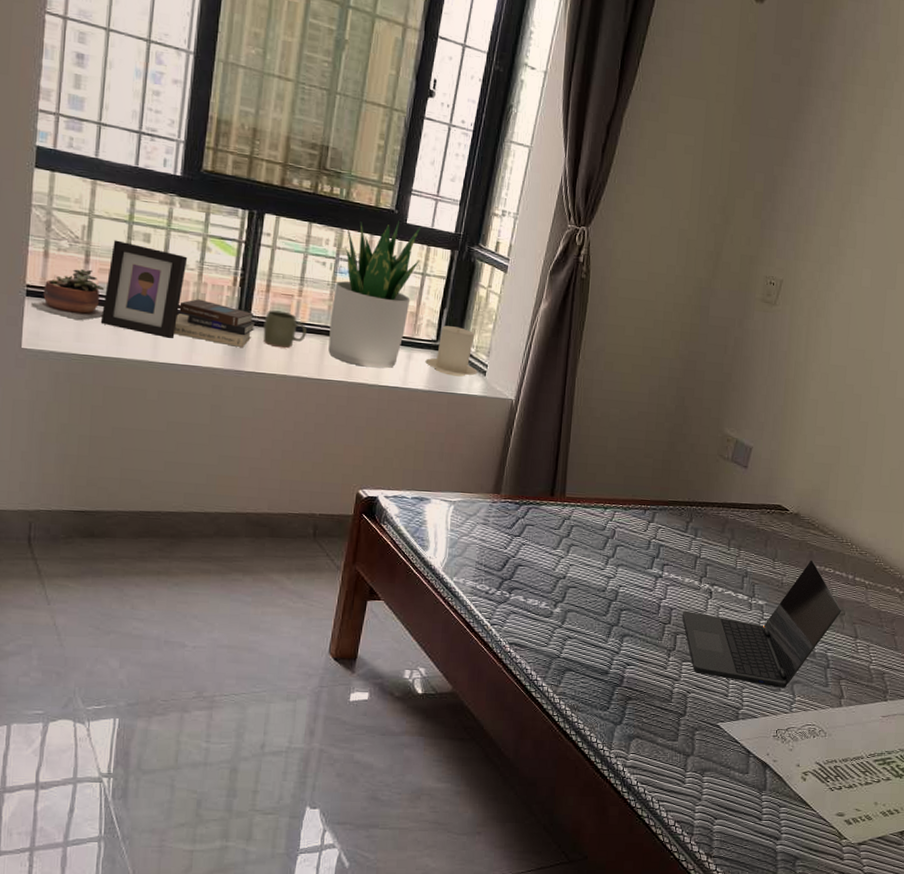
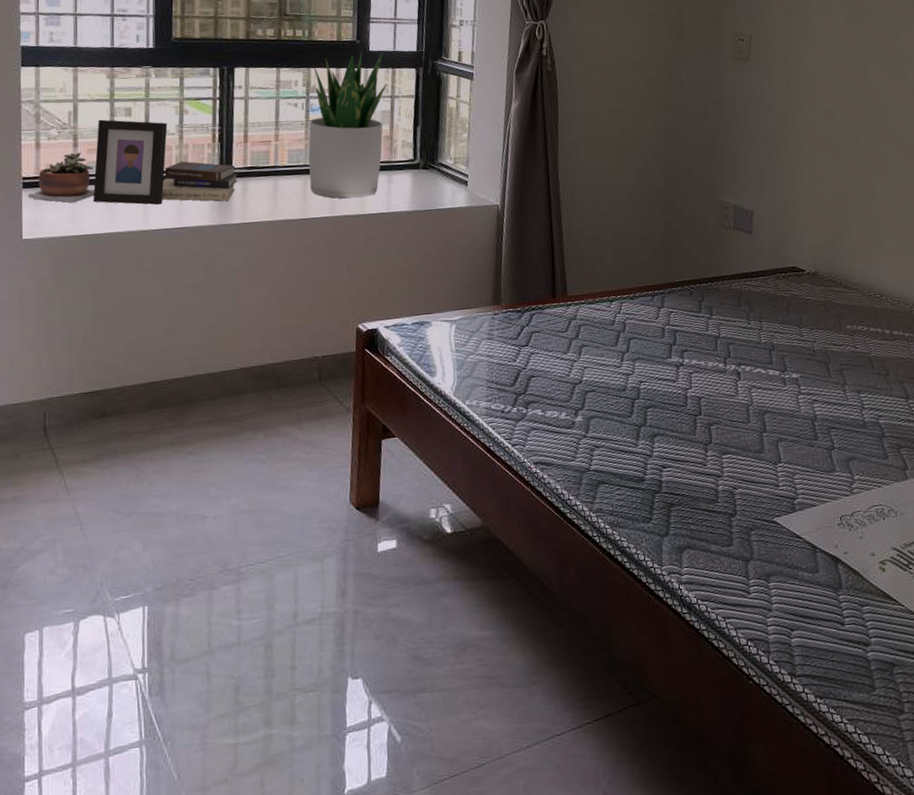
mug: present [262,310,307,348] -> none [245,158,287,194]
candle: present [425,326,478,377] -> none [406,142,459,192]
laptop: present [682,560,841,688] -> none [712,320,885,468]

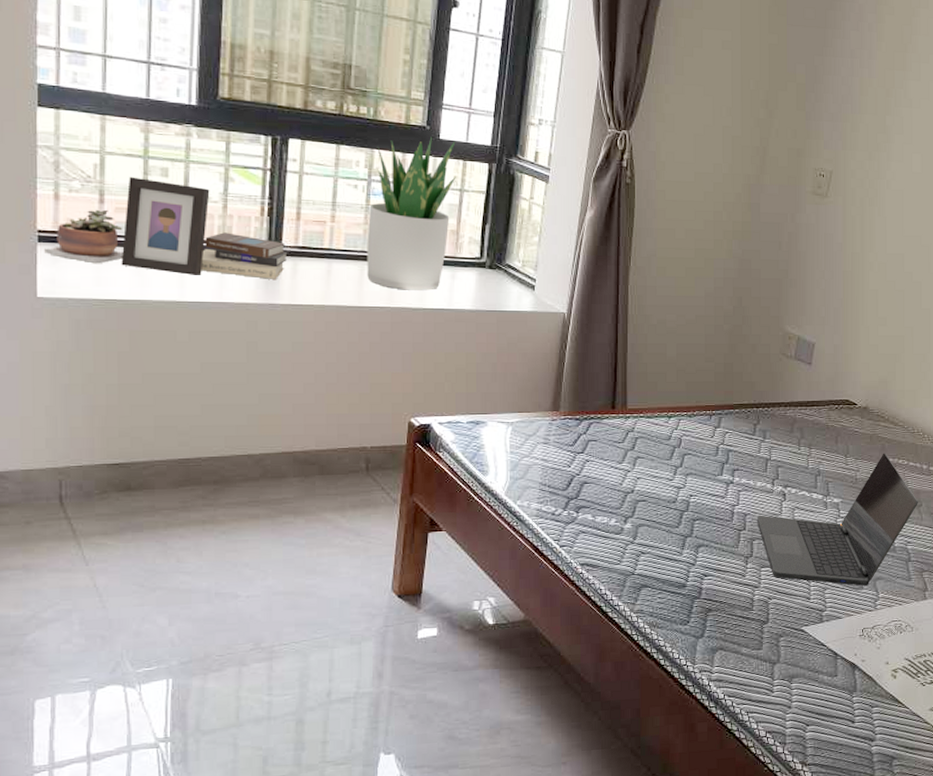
laptop: none [712,320,885,468] -> present [757,453,918,586]

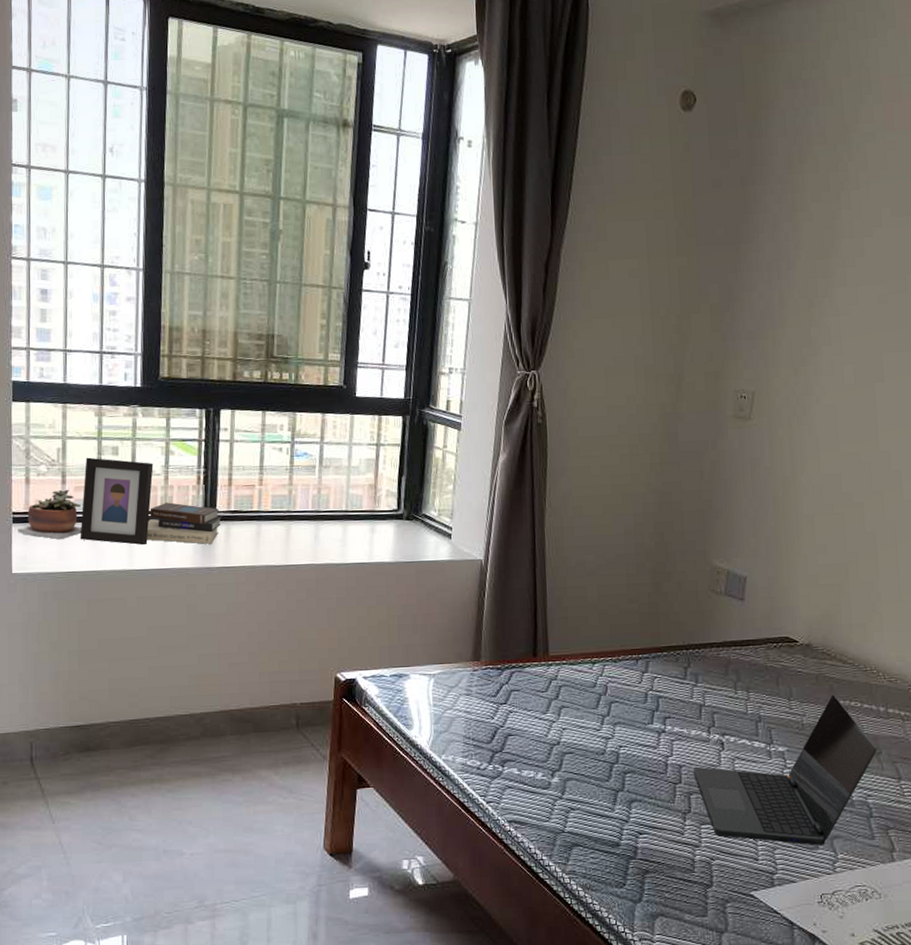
planter: present [367,137,456,291] -> none [292,396,372,547]

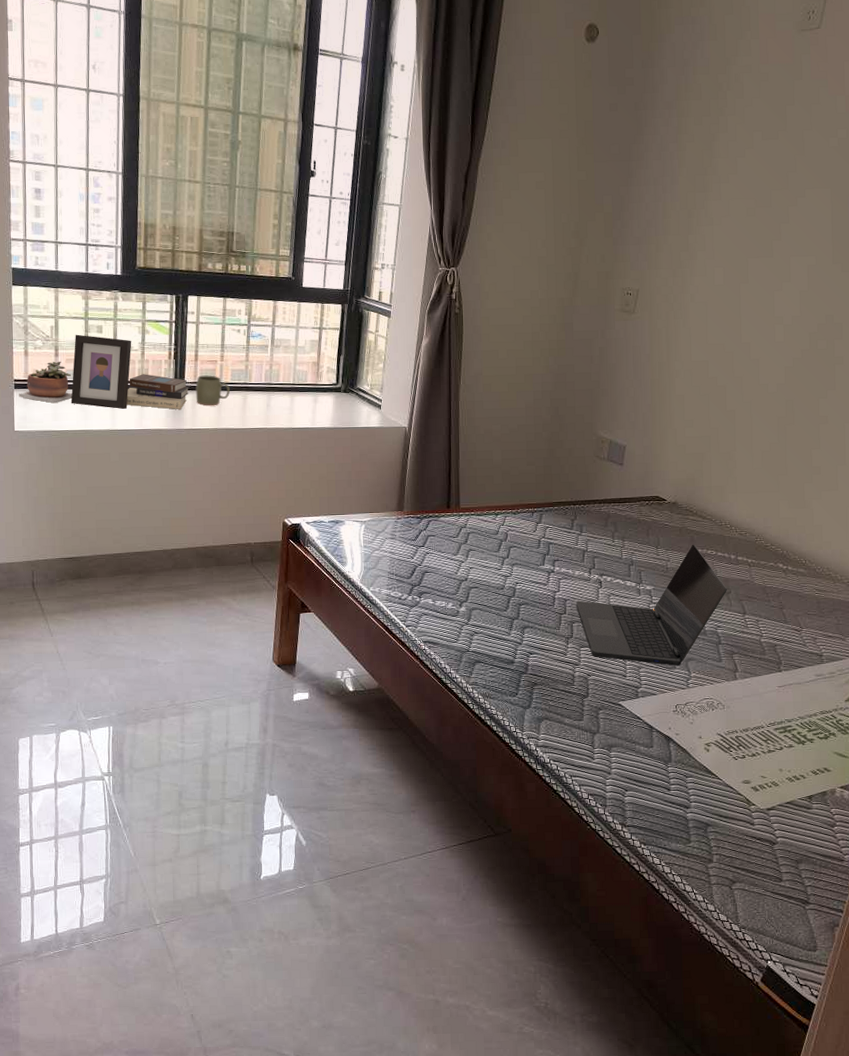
mug: none [229,502,270,539] -> present [195,375,230,405]

